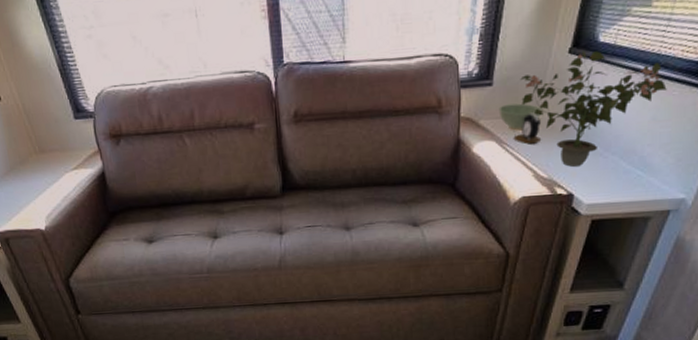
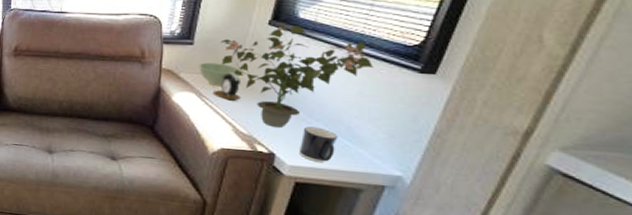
mug: none [595,161,632,196] -> present [298,126,338,162]

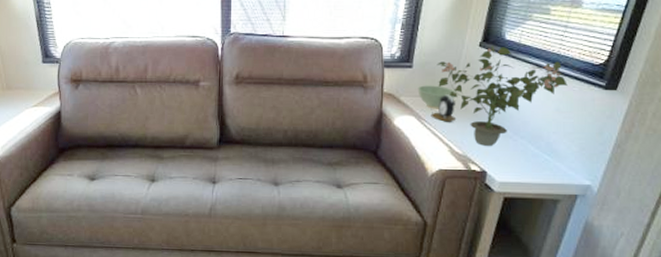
mug: present [298,126,338,162] -> none [506,144,539,176]

